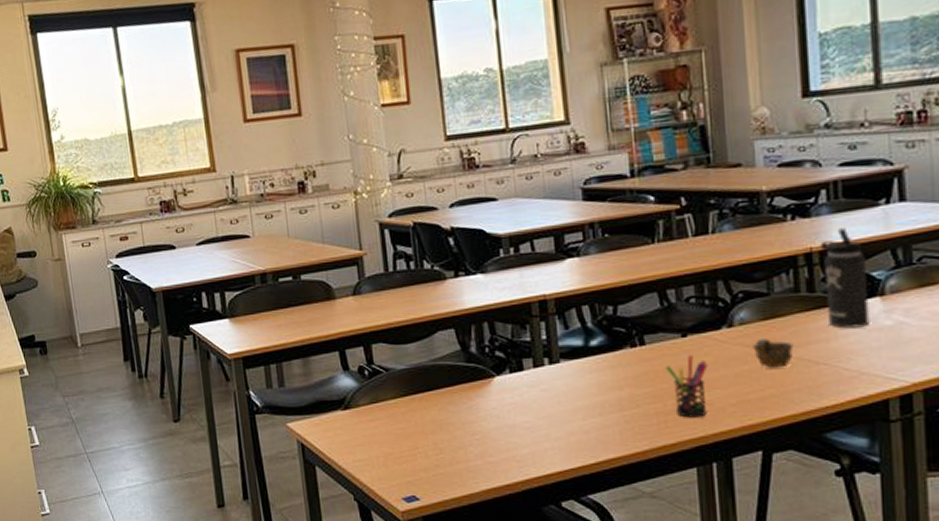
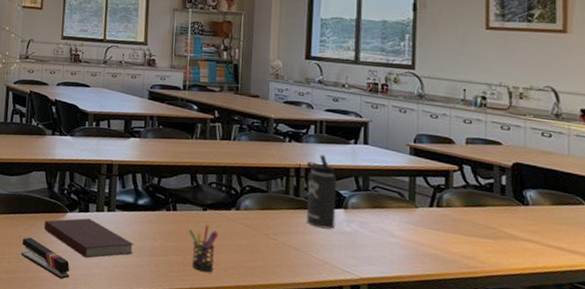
stapler: none [438,419,511,465] -> present [21,237,70,279]
notebook: none [464,379,594,431] -> present [43,218,134,258]
cup: present [753,339,794,368] -> none [252,223,281,248]

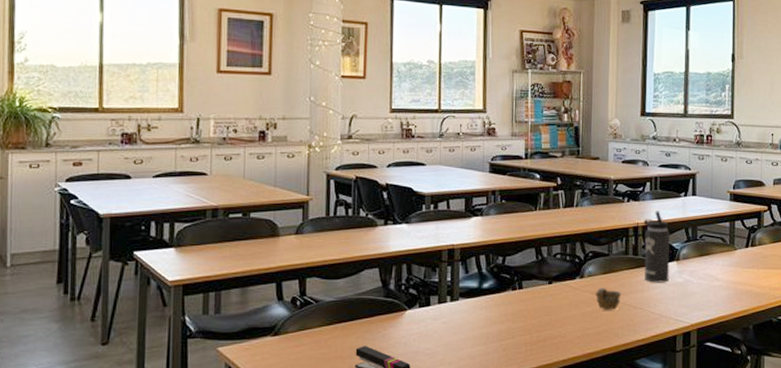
notebook: present [43,218,134,258] -> none [380,313,480,357]
pen holder: present [188,224,219,273] -> none [535,298,565,347]
cup: none [252,223,281,248] -> present [595,288,622,310]

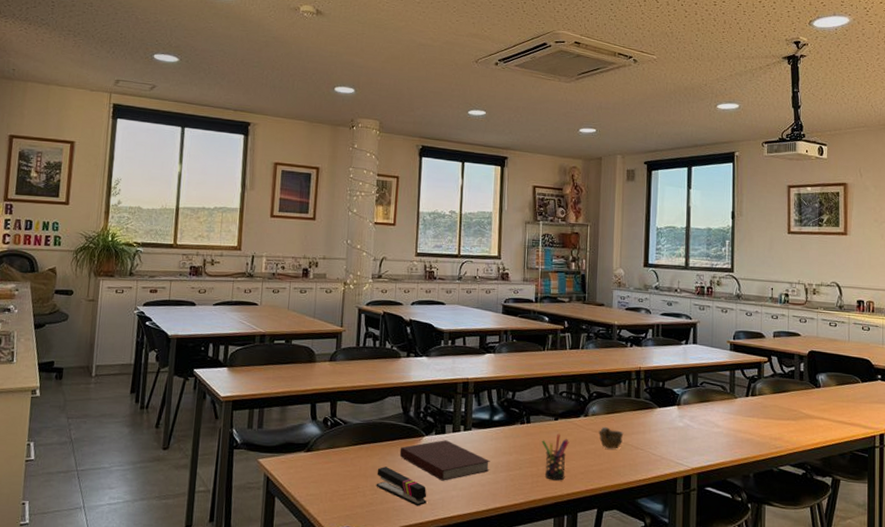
notebook: none [380,313,480,357] -> present [399,440,490,481]
pen holder: none [535,298,565,347] -> present [541,434,569,481]
thermos bottle: present [643,211,670,283] -> none [645,356,671,426]

